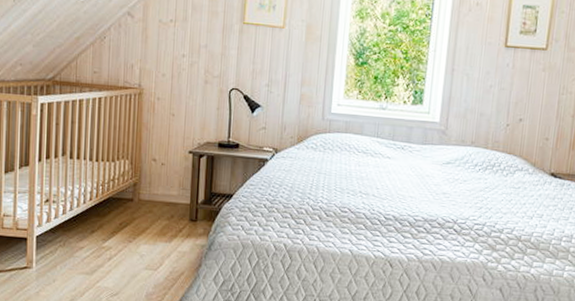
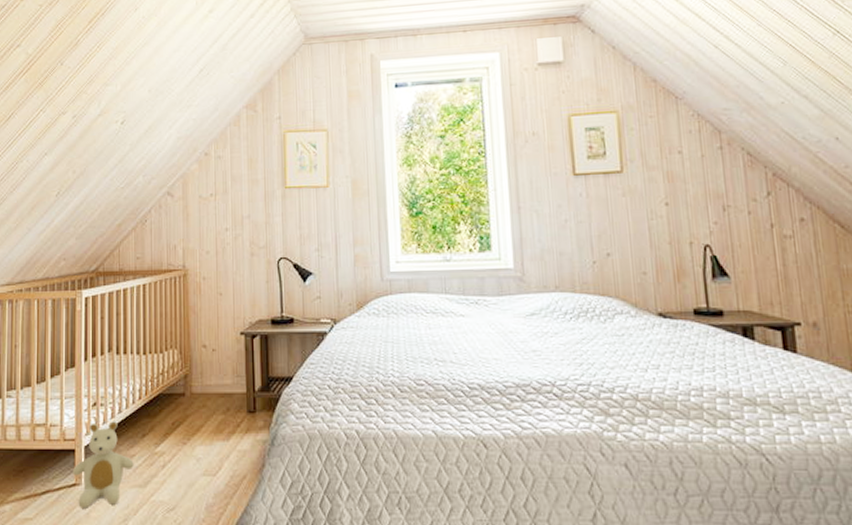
stuffed bear: none [23,216,82,288] -> present [72,421,134,508]

